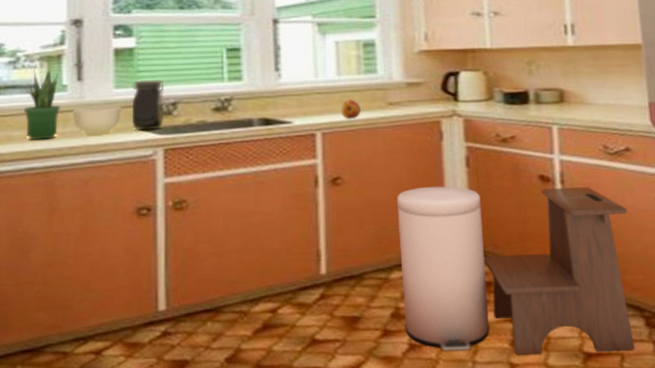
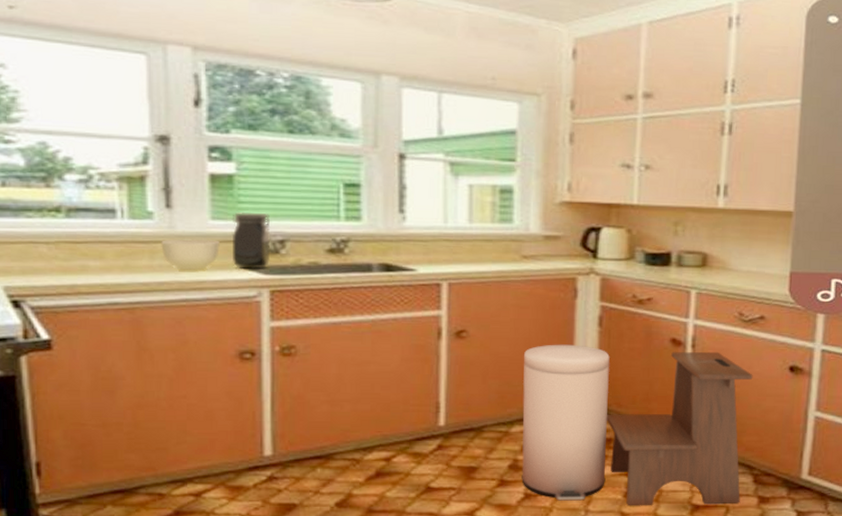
planter: present [24,69,61,141] -> none [101,191,146,273]
fruit: present [340,99,362,120] -> none [470,249,493,271]

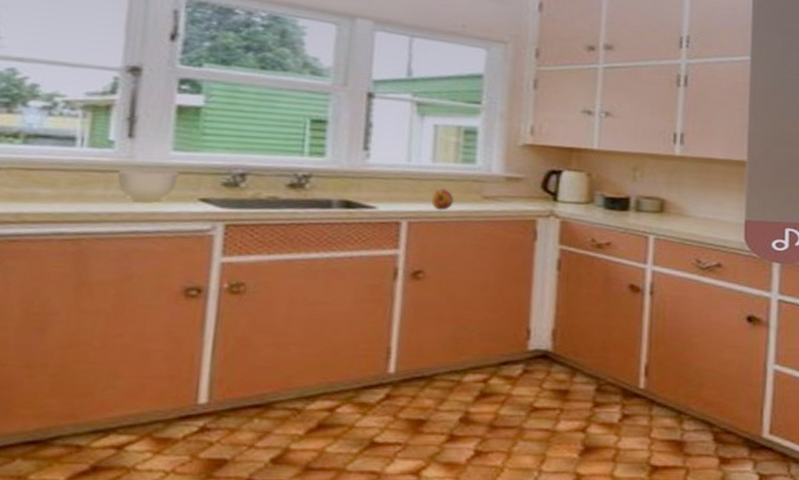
jar: present [231,211,271,270] -> none [190,143,234,202]
fruit: none [470,249,493,271] -> present [431,188,454,211]
pedal bin: present [521,344,610,501] -> none [472,287,568,460]
step stool: present [606,351,753,505] -> none [562,298,711,465]

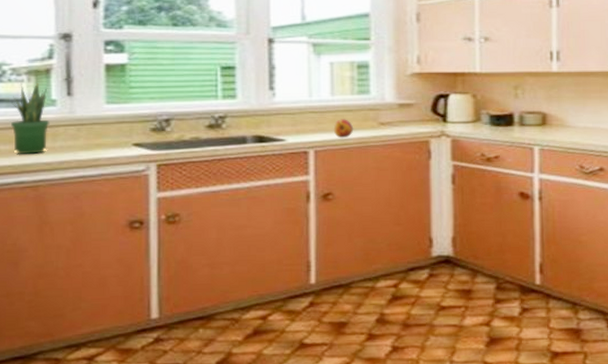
planter: none [56,119,104,202] -> present [11,83,50,155]
bowl: present [117,169,179,202] -> none [62,121,113,150]

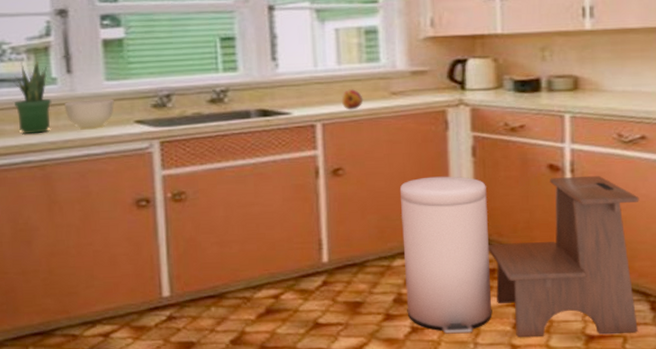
bowl: none [62,121,113,150] -> present [64,98,114,129]
pedal bin: none [385,202,468,353] -> present [399,176,493,334]
step stool: none [464,203,598,355] -> present [487,175,639,337]

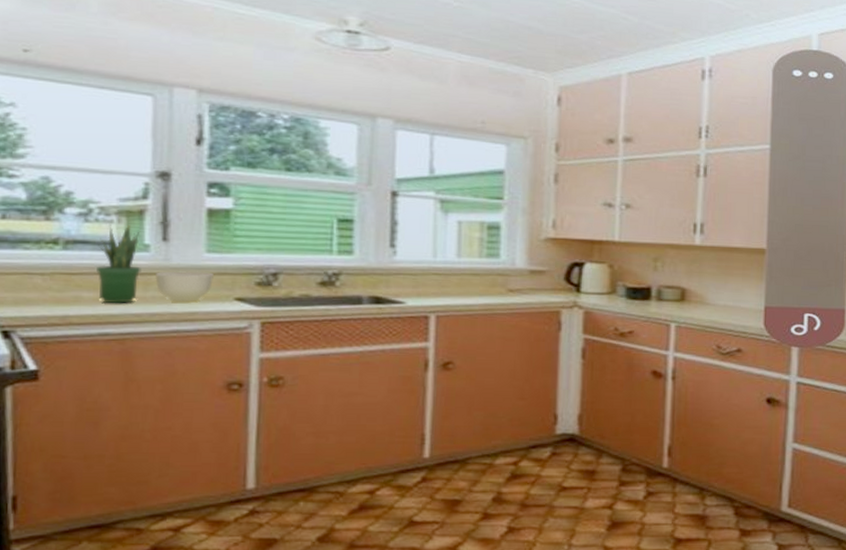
fruit: present [341,89,363,110] -> none [457,283,480,304]
pedal bin: present [399,176,493,334] -> none [505,376,593,535]
step stool: present [487,175,639,337] -> none [589,383,732,539]

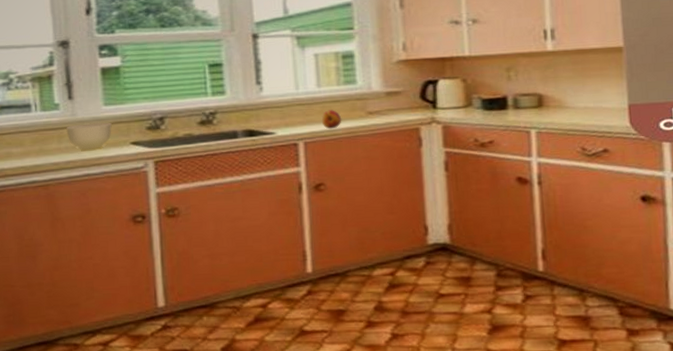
planter: present [97,224,141,304] -> none [20,89,55,156]
fruit: none [457,283,480,304] -> present [321,110,342,130]

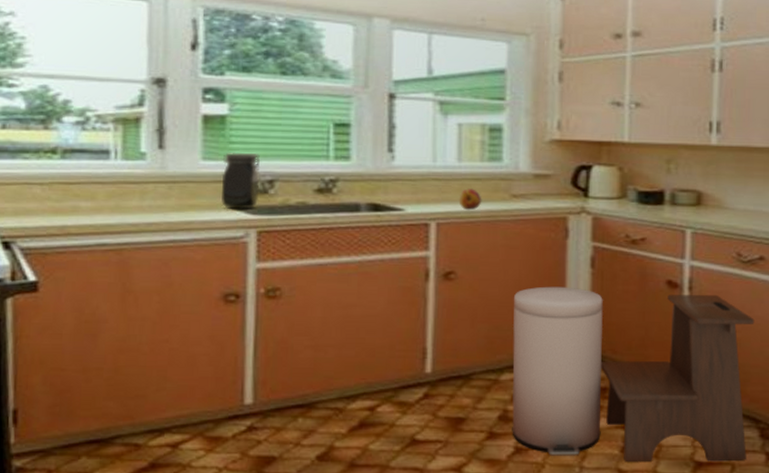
bowl: present [66,122,112,150] -> none [152,179,209,211]
jar: none [120,96,153,146] -> present [221,152,261,210]
pedal bin: none [377,189,469,340] -> present [512,286,603,456]
step stool: none [462,187,608,342] -> present [600,294,755,461]

